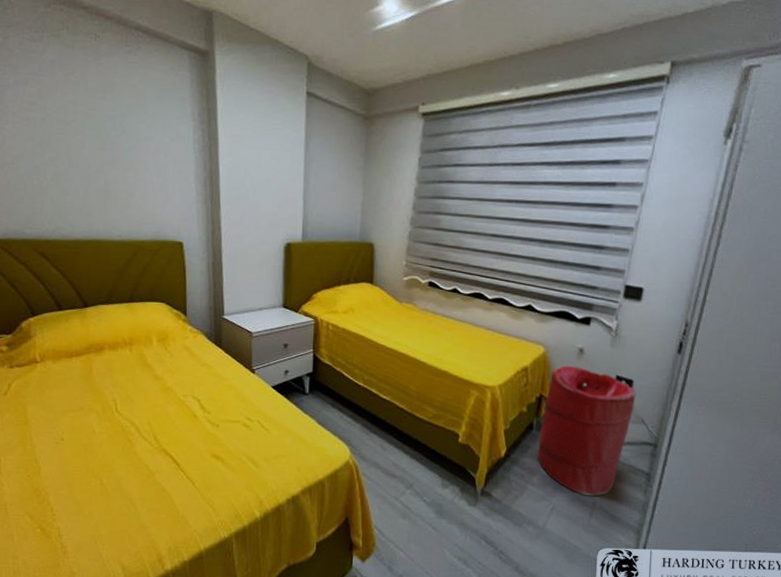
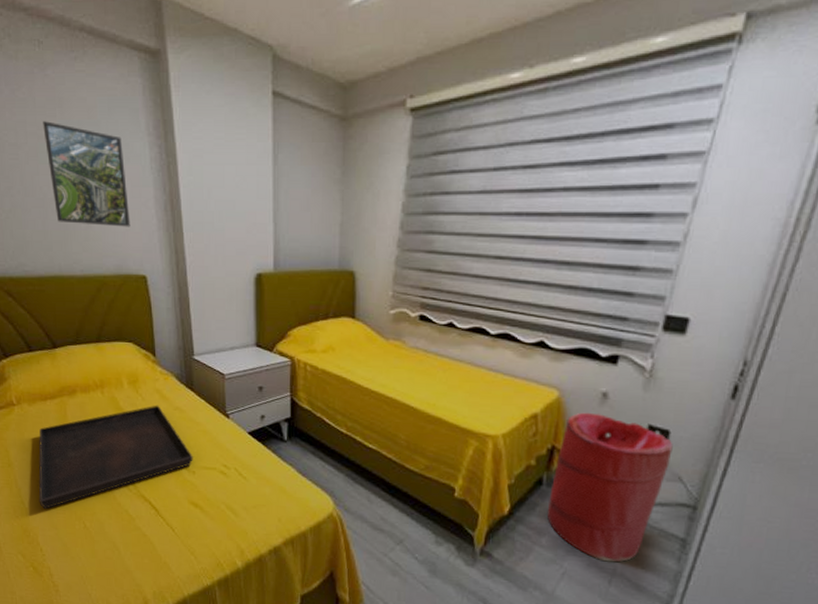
serving tray: none [54,361,217,467] -> present [39,405,193,509]
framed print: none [93,102,171,199] -> present [43,121,131,227]

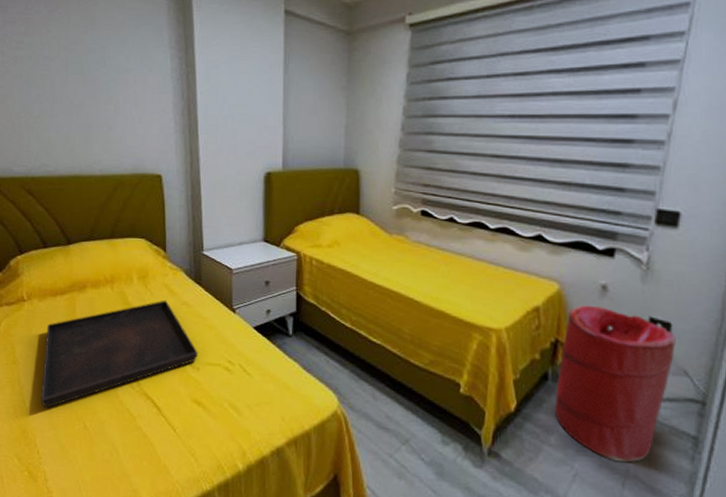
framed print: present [43,121,131,227] -> none [75,37,150,130]

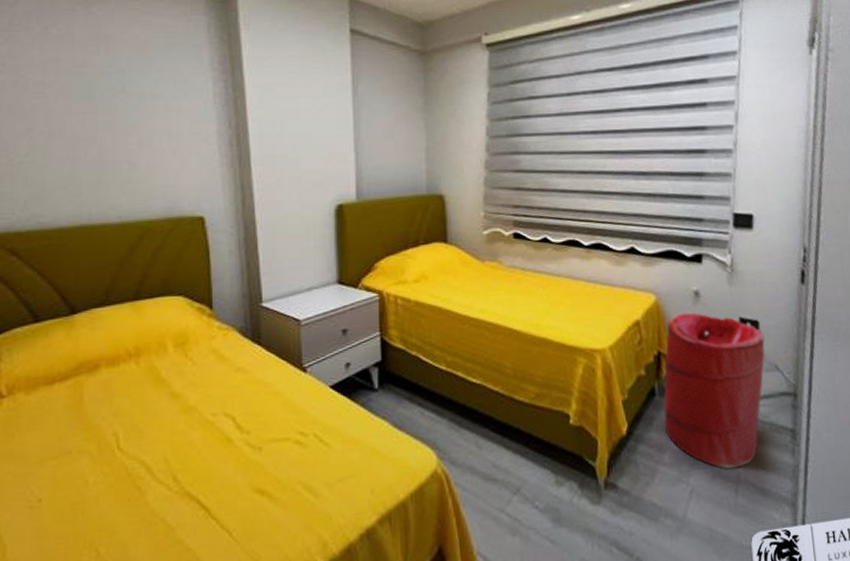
serving tray: present [40,300,198,408] -> none [27,368,259,541]

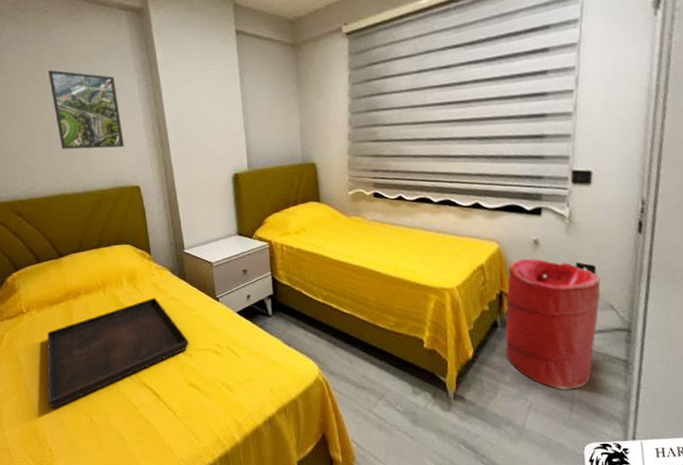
serving tray: none [27,368,259,541] -> present [47,297,189,409]
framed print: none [82,58,187,166] -> present [48,70,125,150]

